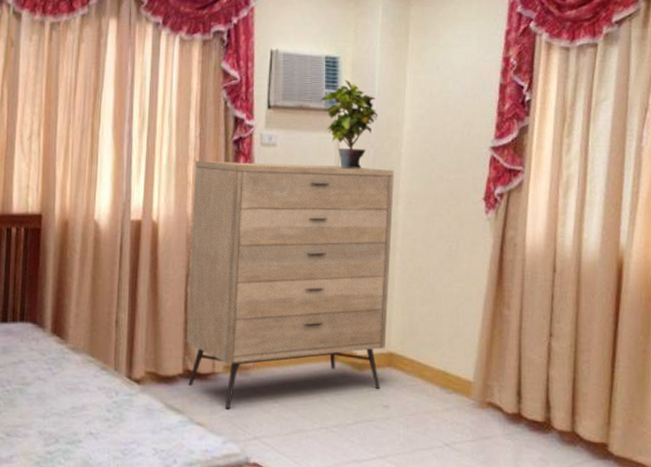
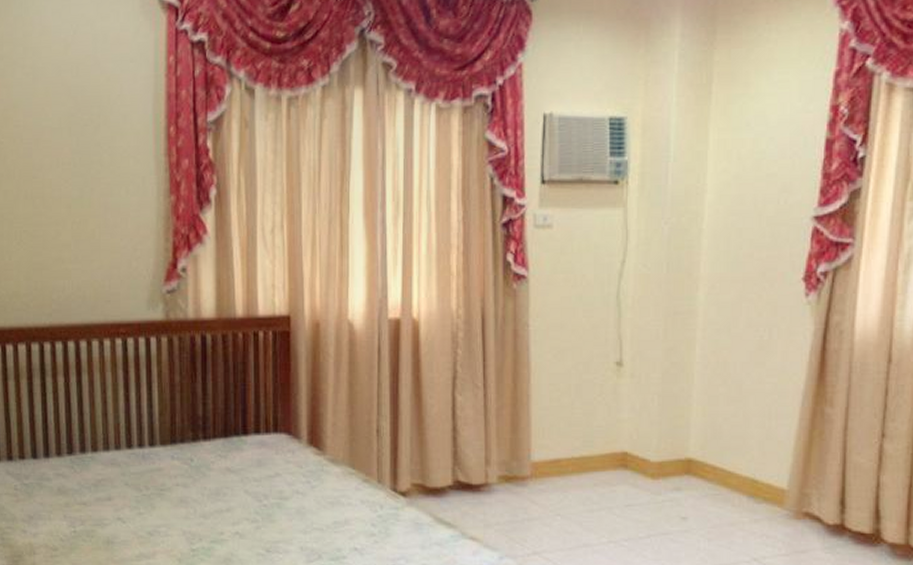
dresser: present [186,161,394,410] -> none [455,247,693,523]
potted plant: present [320,79,379,169] -> none [604,144,675,250]

